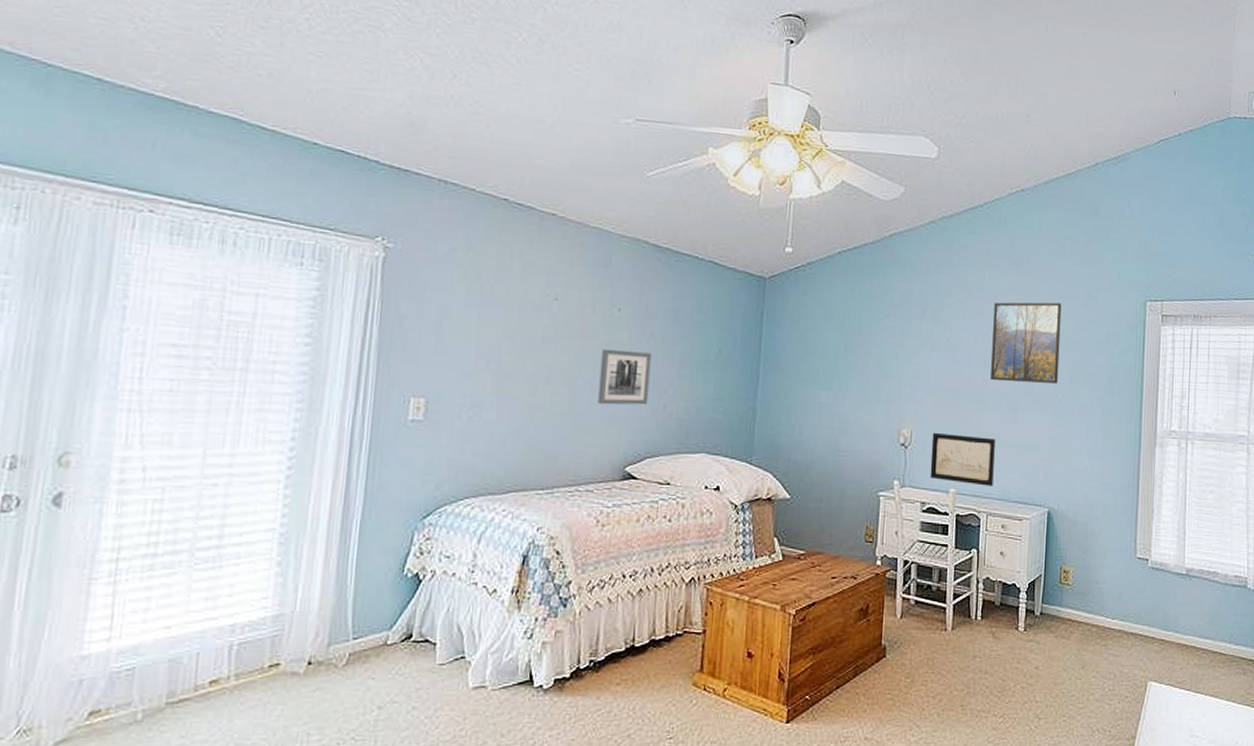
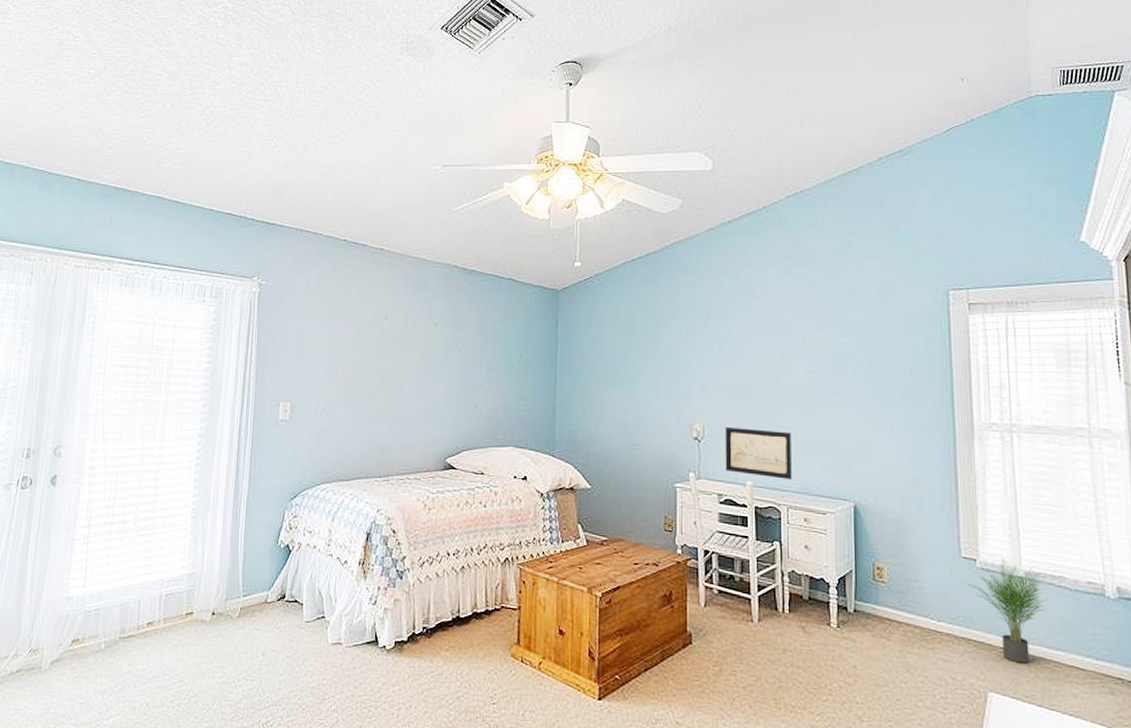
wall art: present [598,348,652,405] -> none [421,357,464,405]
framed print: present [991,302,1062,384] -> none [780,297,855,377]
potted plant: none [1137,557,1201,653] -> present [965,558,1046,664]

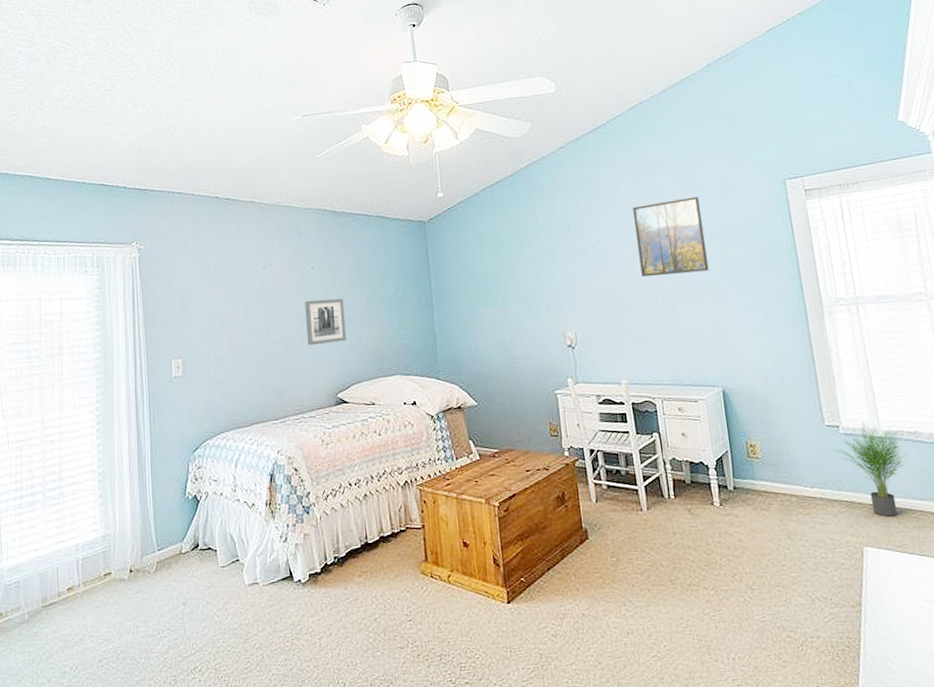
wall art: none [421,357,464,405] -> present [305,298,347,346]
wall art: present [725,426,792,480] -> none [595,329,663,374]
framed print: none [780,297,855,377] -> present [633,197,709,278]

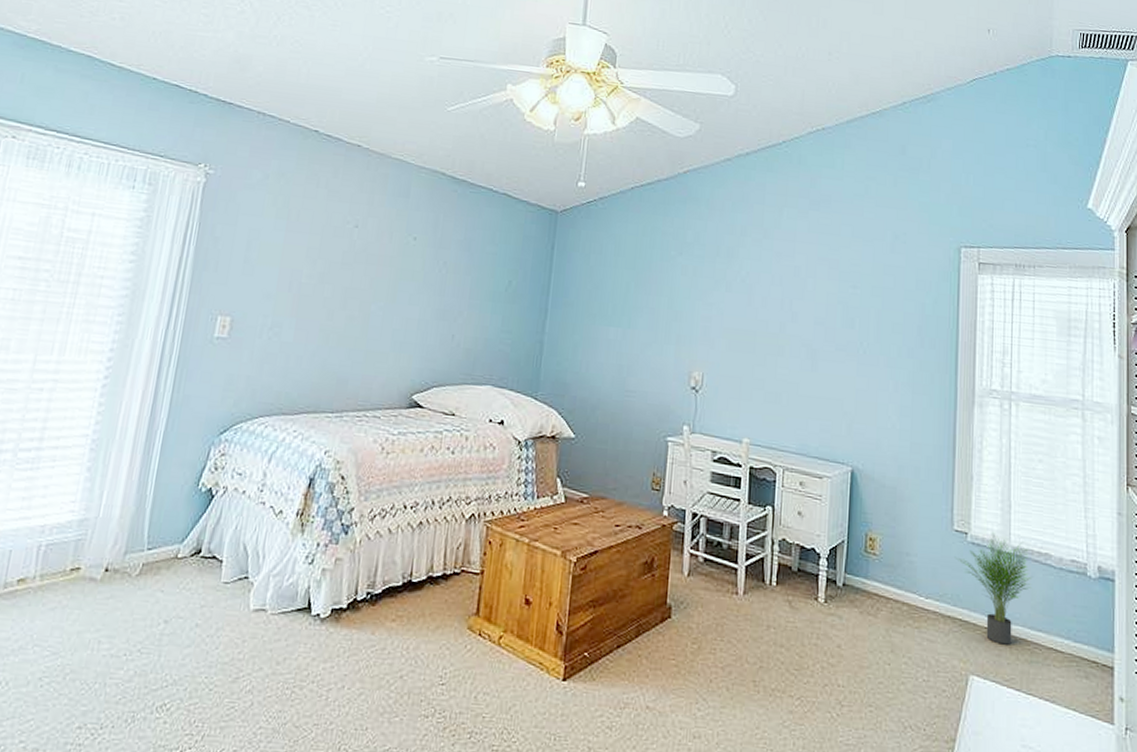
wall art: present [305,298,347,346] -> none [389,276,444,334]
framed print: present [633,197,709,278] -> none [788,243,866,332]

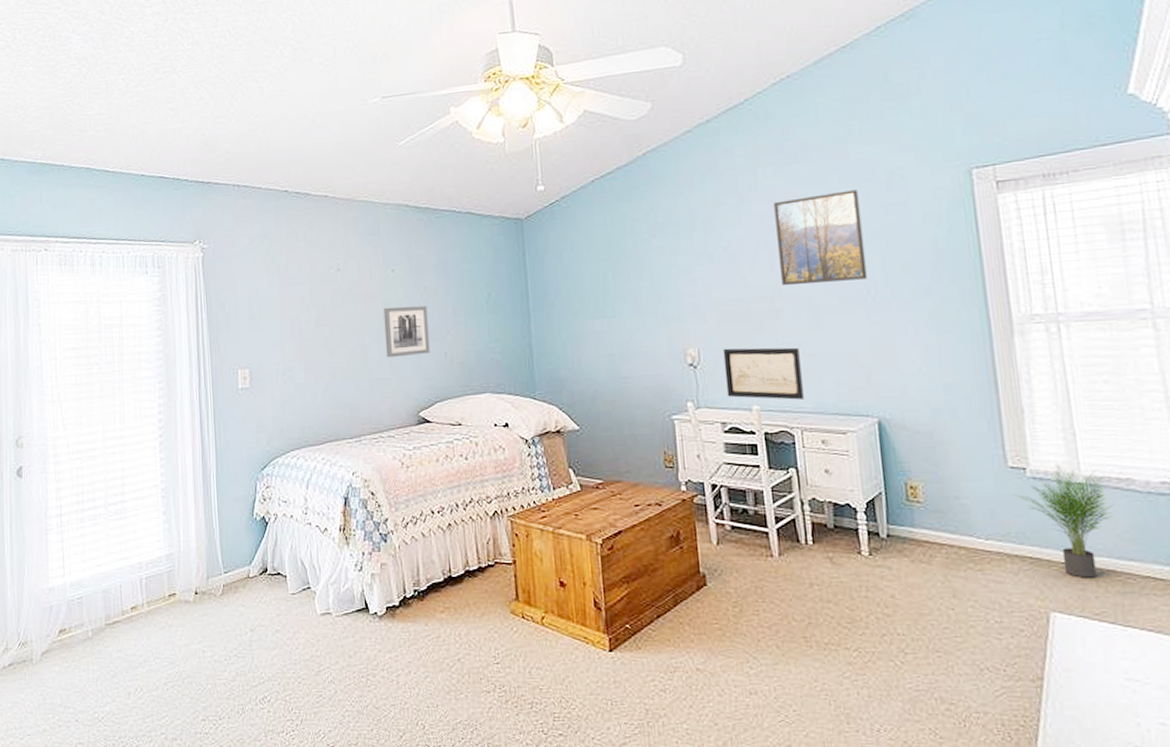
wall art: none [389,276,444,334] -> present [383,306,430,358]
wall art: none [722,376,793,439] -> present [722,347,804,400]
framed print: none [788,243,866,332] -> present [774,190,868,286]

